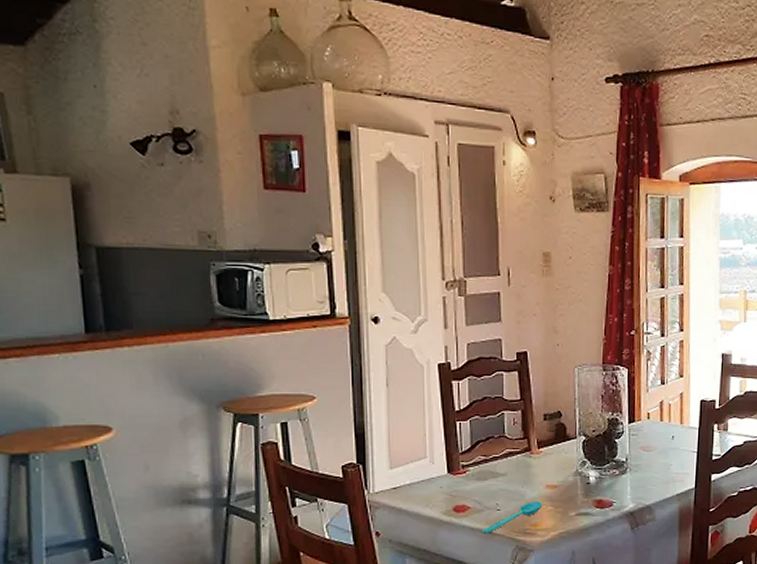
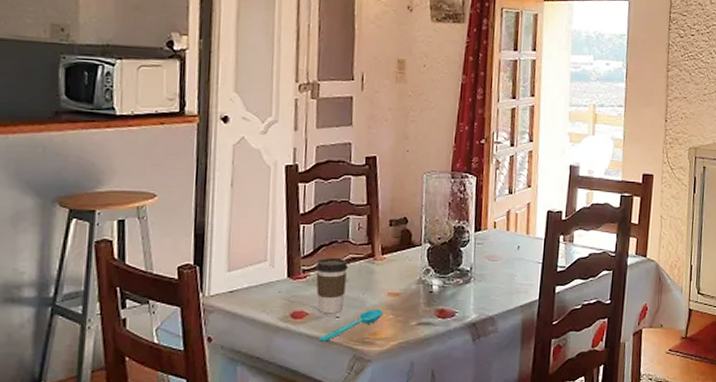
coffee cup: none [474,452,506,507] -> present [315,257,348,314]

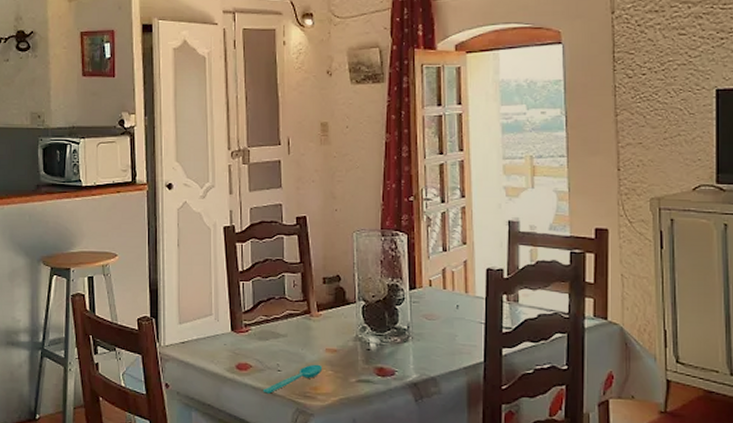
coffee cup: present [315,257,348,314] -> none [256,313,286,367]

